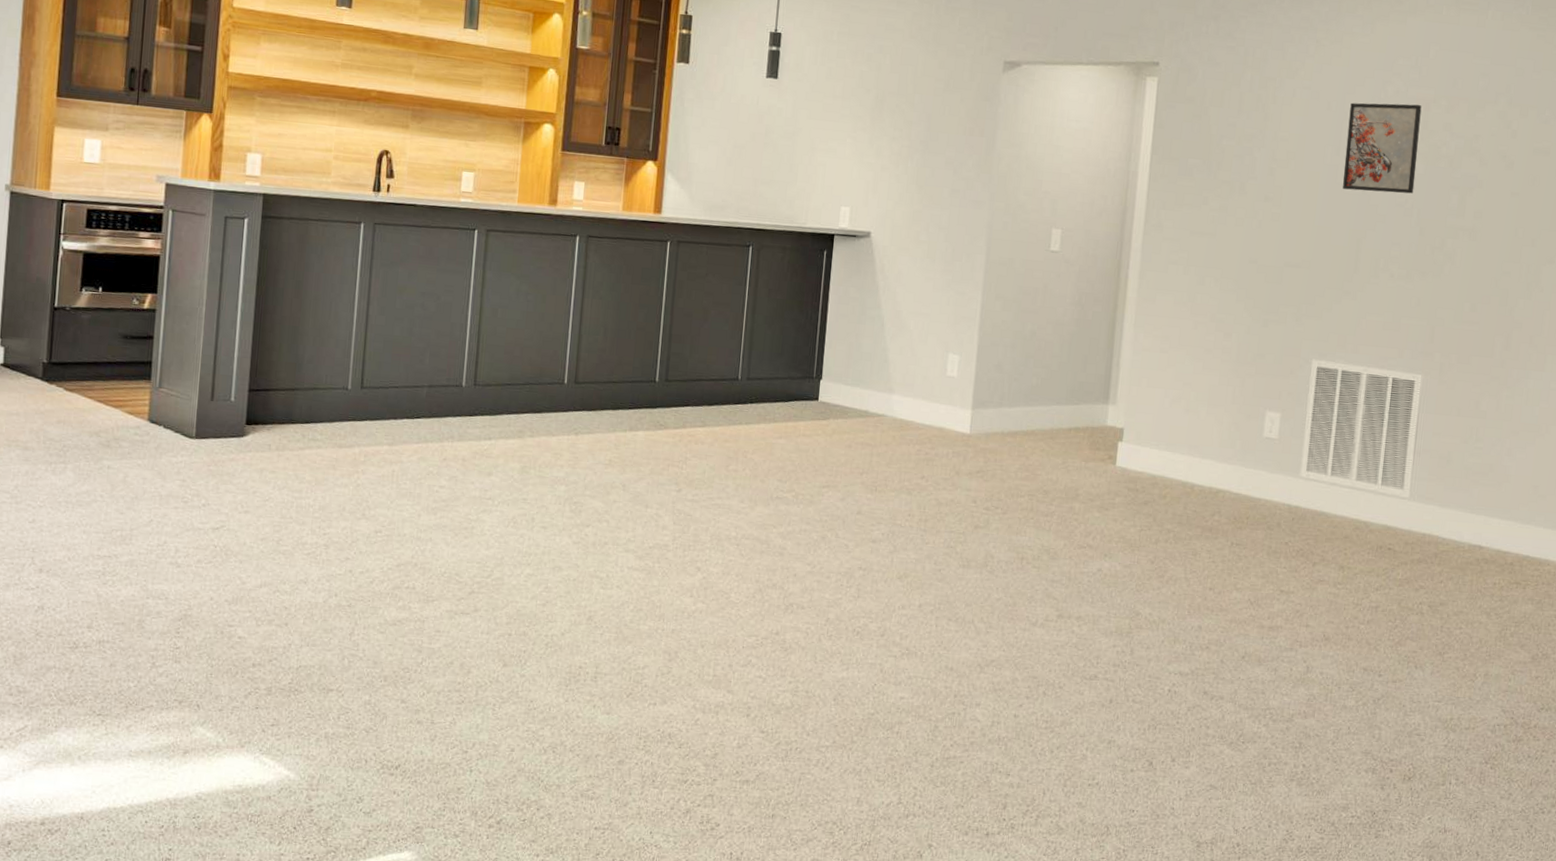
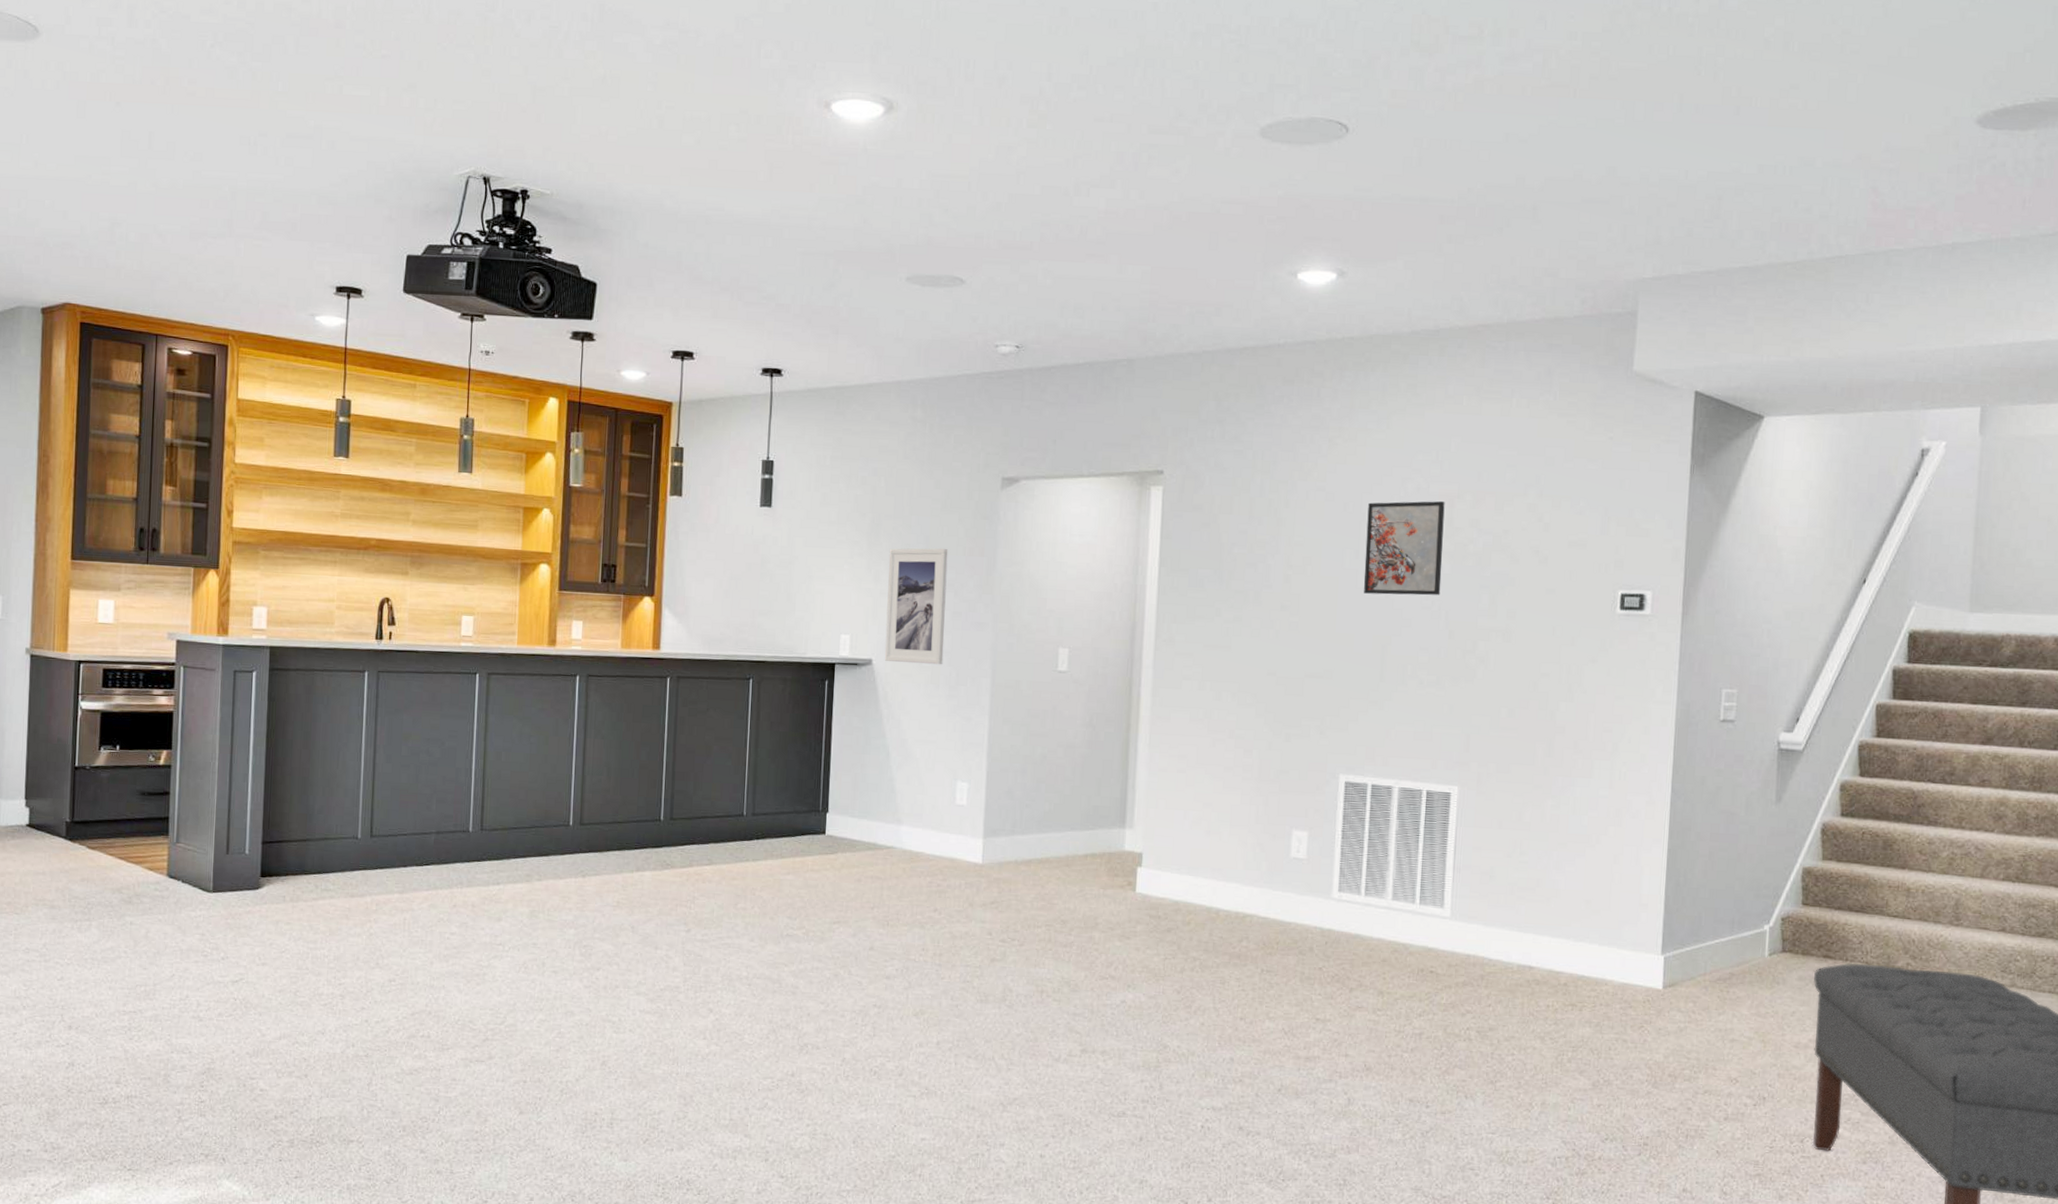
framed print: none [882,125,949,241] -> present [884,548,948,665]

